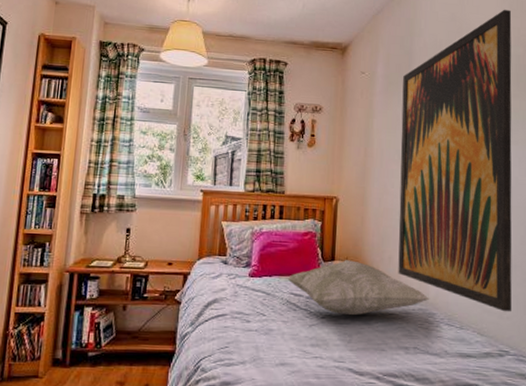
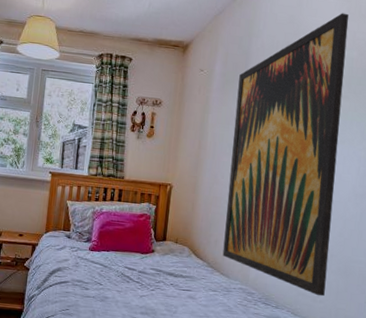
decorative pillow: present [288,260,430,316] -> none [124,241,250,291]

